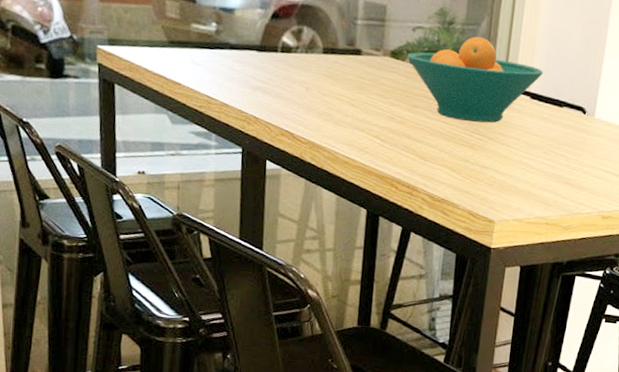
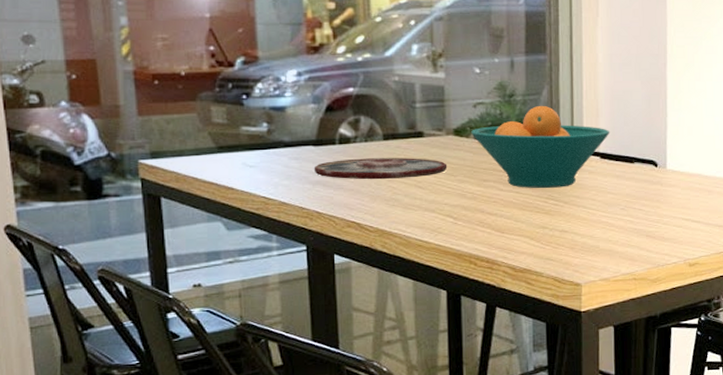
plate: none [255,68,381,95] -> present [314,158,448,180]

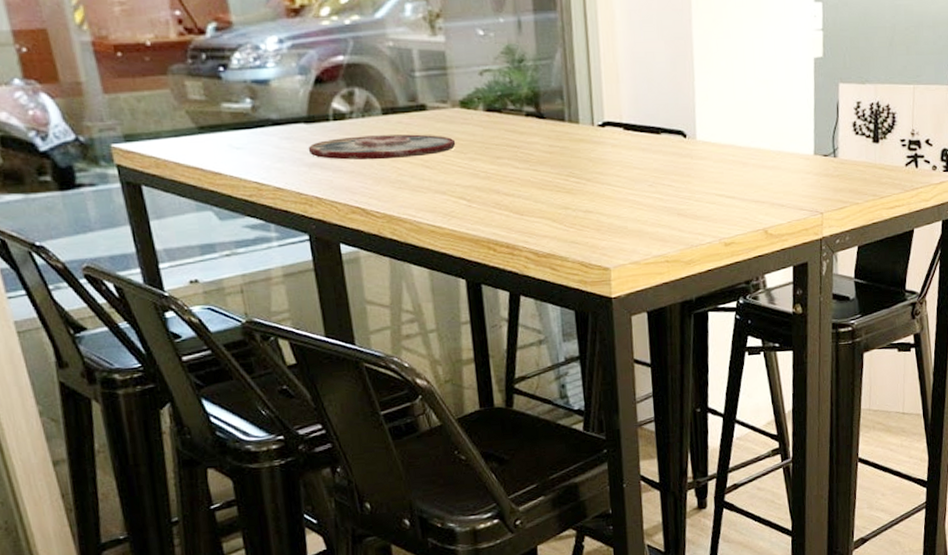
fruit bowl: present [471,105,610,188] -> none [479,71,633,165]

